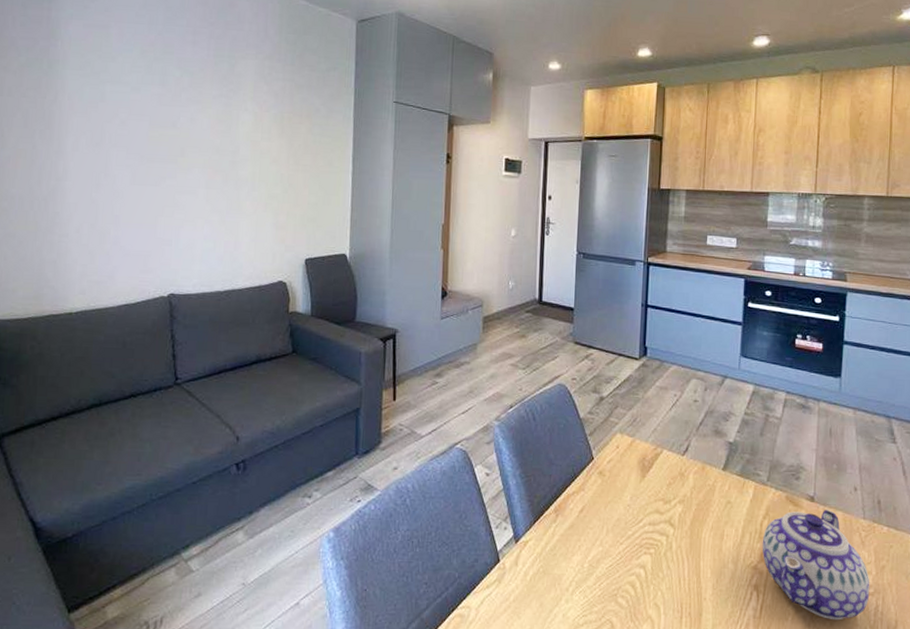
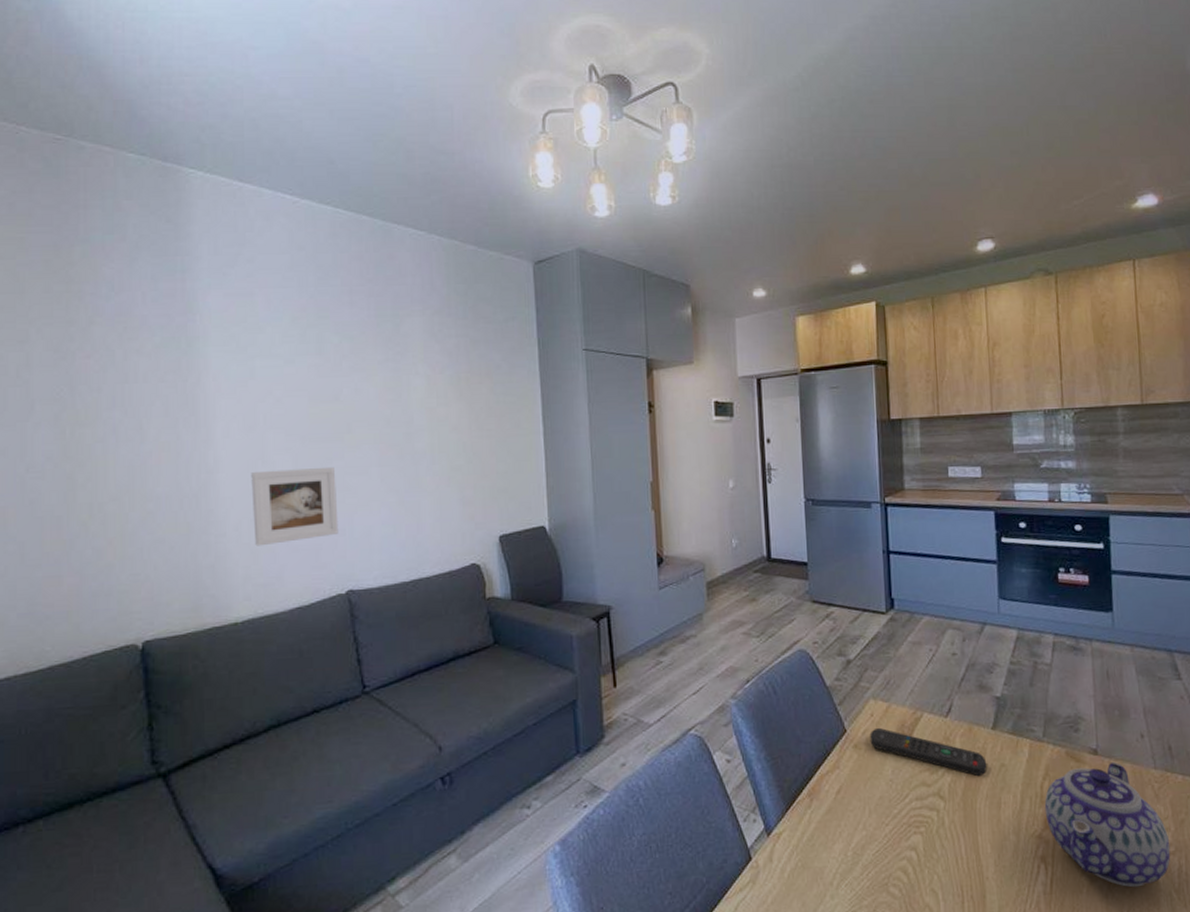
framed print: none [93,182,168,248] -> present [251,466,339,546]
remote control: none [613,458,715,510] -> present [869,727,987,777]

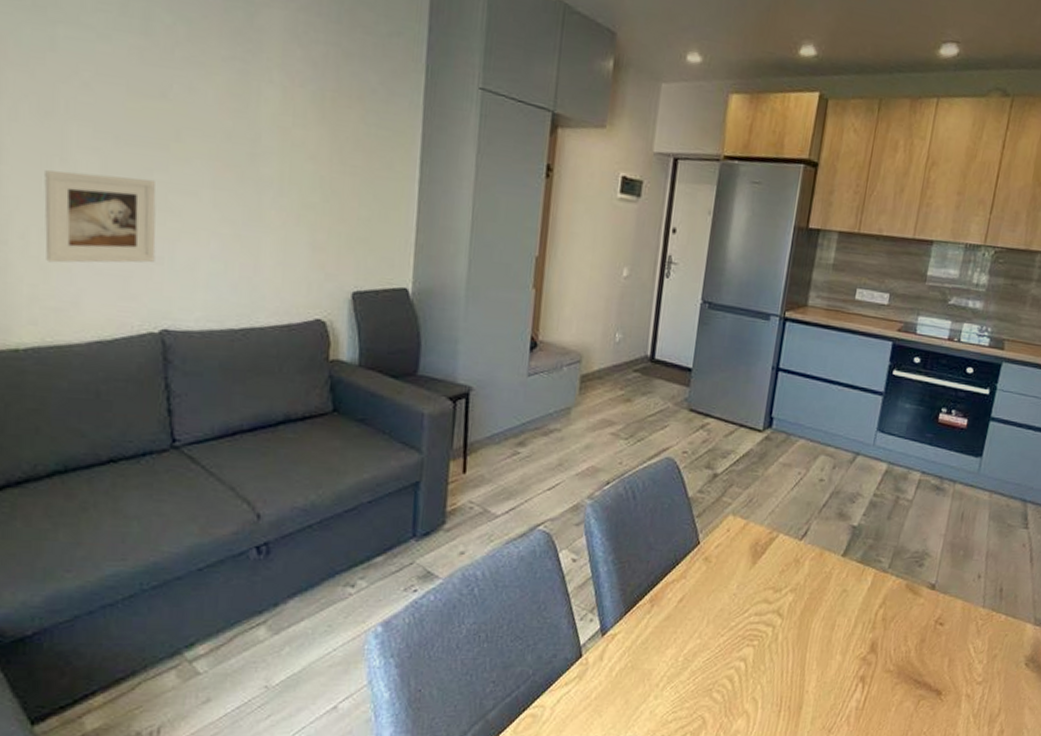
remote control: present [869,727,987,777] -> none [721,543,831,599]
teapot: present [1044,761,1171,888] -> none [873,597,980,710]

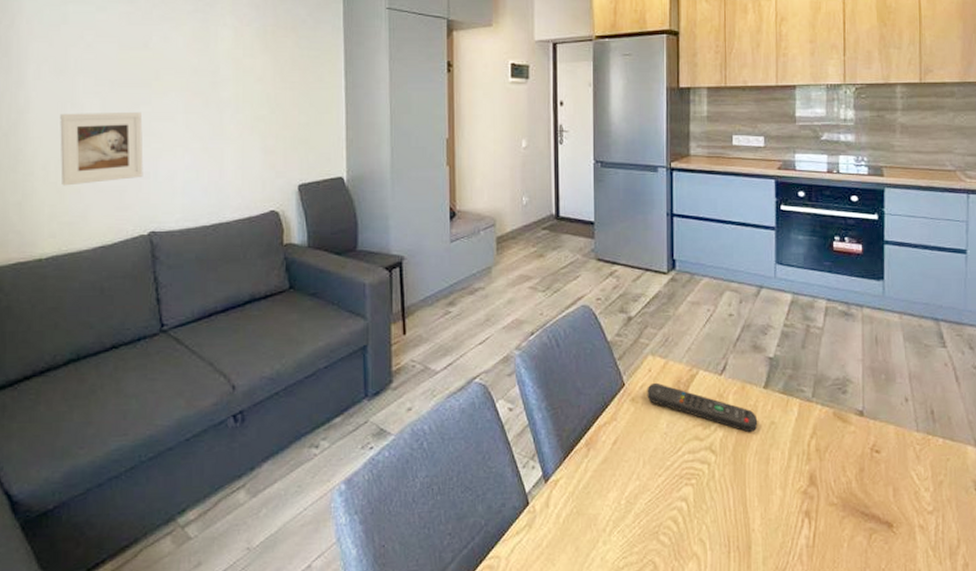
remote control: none [721,543,831,599] -> present [647,382,758,433]

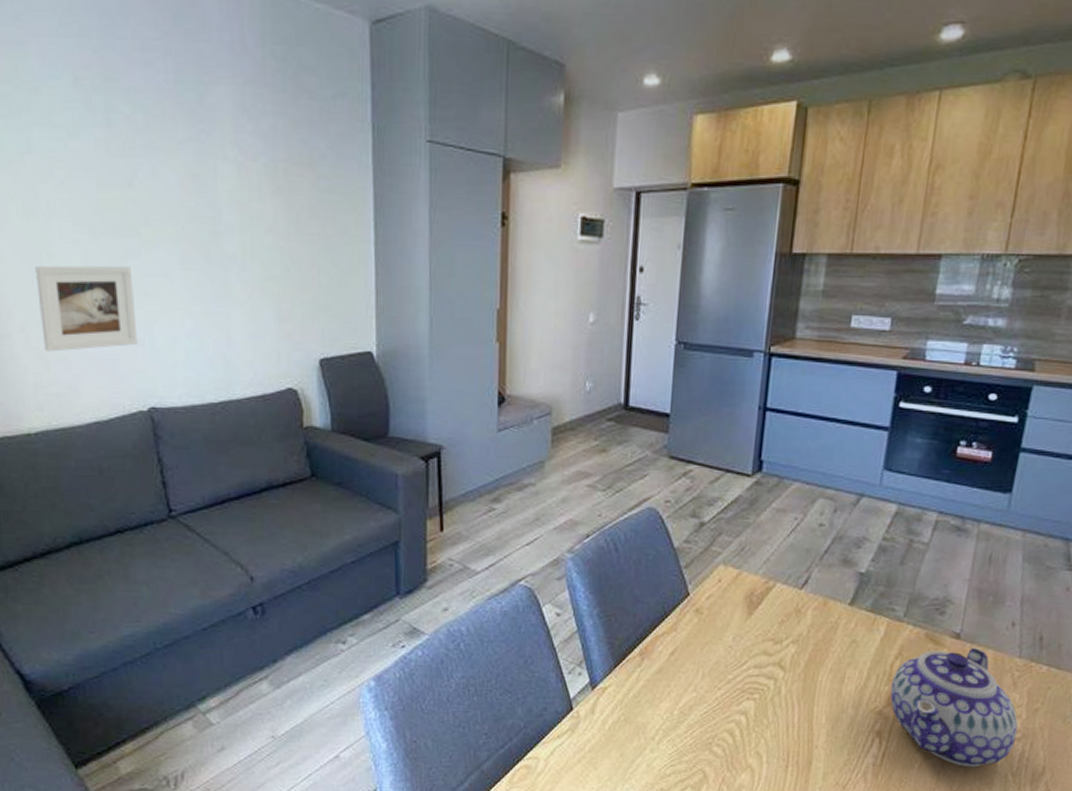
remote control: present [647,382,758,433] -> none [713,593,838,651]
teapot: none [811,423,929,544] -> present [890,647,1018,767]

